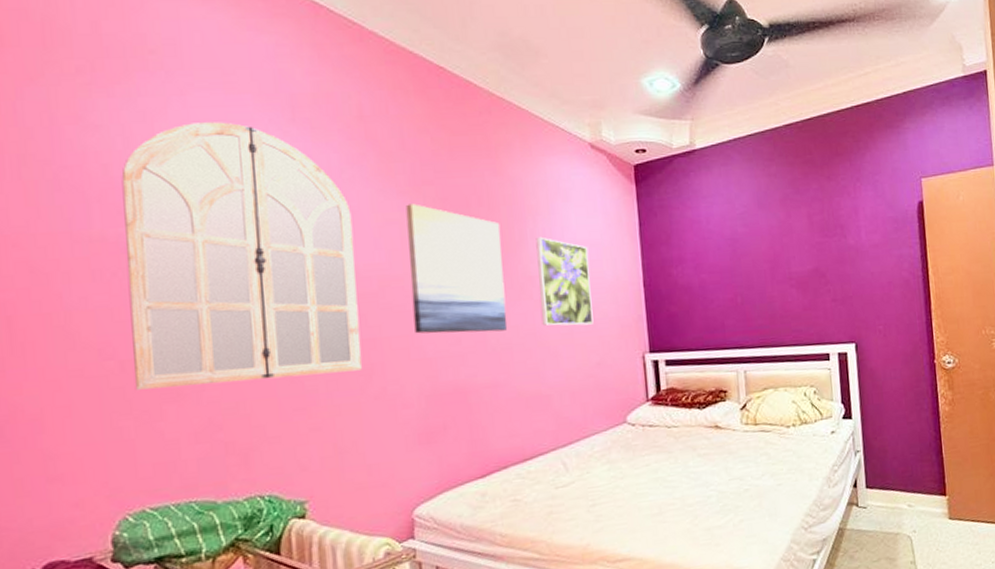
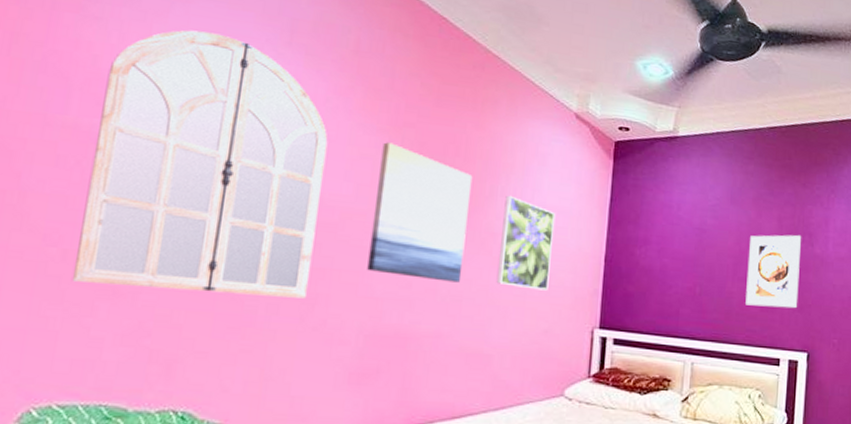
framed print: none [783,228,839,307] -> present [745,234,801,309]

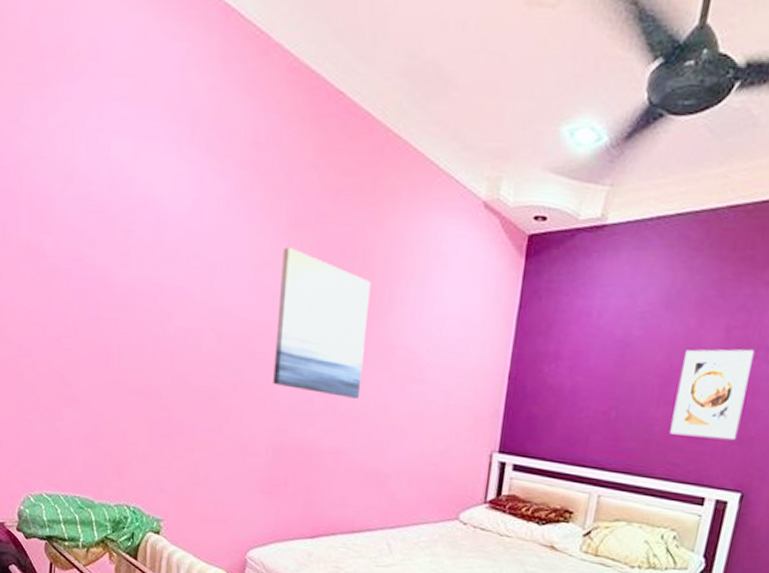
home mirror: present [71,30,328,298] -> none [42,134,233,410]
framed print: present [496,195,556,291] -> none [394,303,458,410]

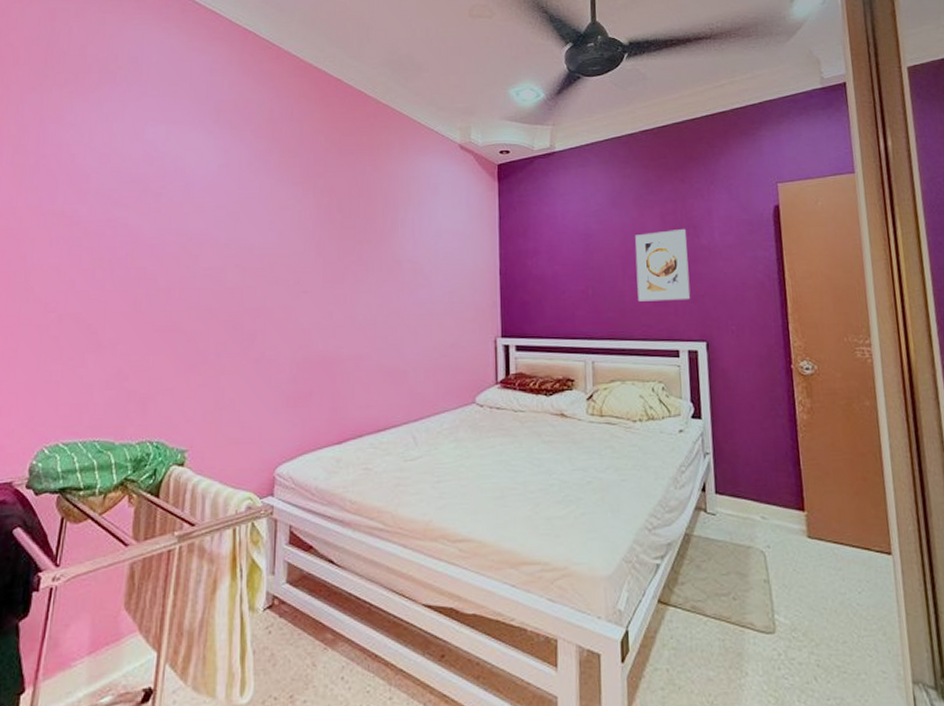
wall art: present [273,247,372,399] -> none [294,193,376,309]

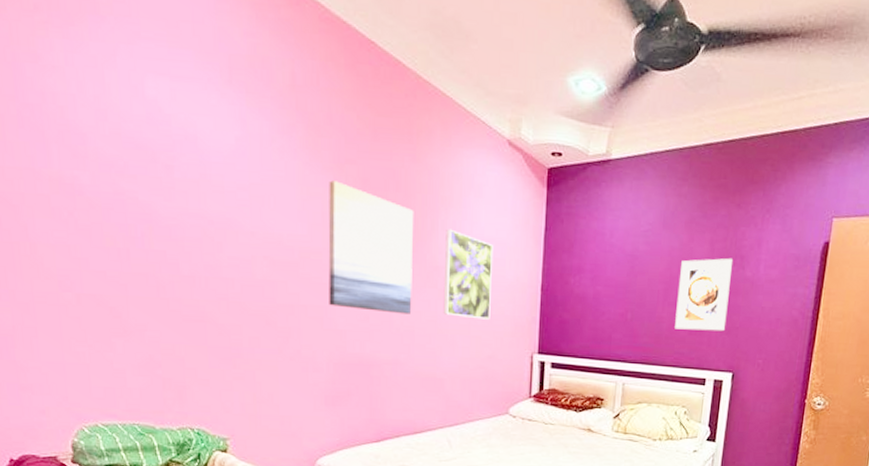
wall art: none [294,193,376,309] -> present [328,180,414,314]
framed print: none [404,225,452,308] -> present [443,228,494,320]

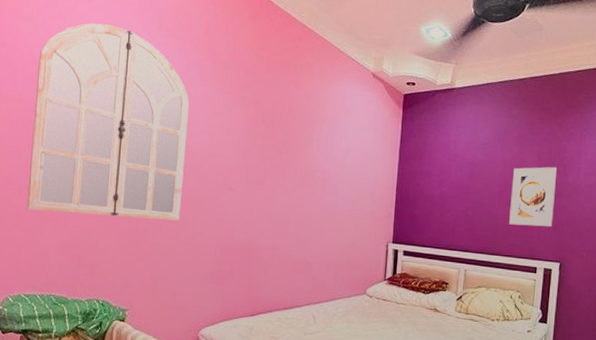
home mirror: none [76,73,281,332] -> present [26,23,190,221]
wall art: present [328,180,414,314] -> none [221,102,295,208]
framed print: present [443,228,494,320] -> none [314,140,358,214]

